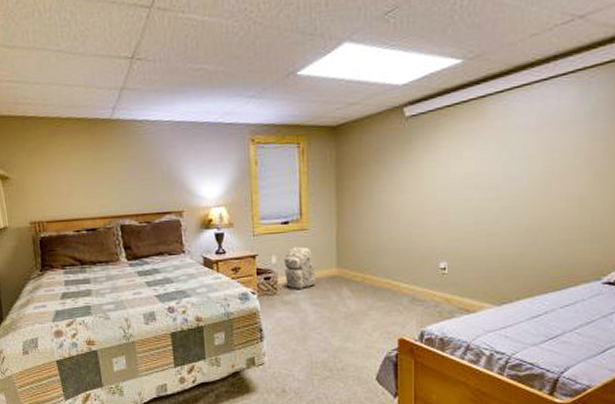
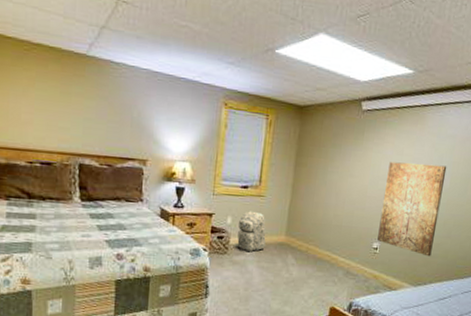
wall art: none [444,162,521,270] -> present [377,161,447,257]

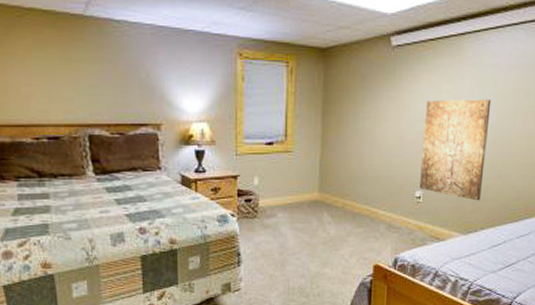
backpack: present [237,211,266,251] -> none [267,169,298,212]

